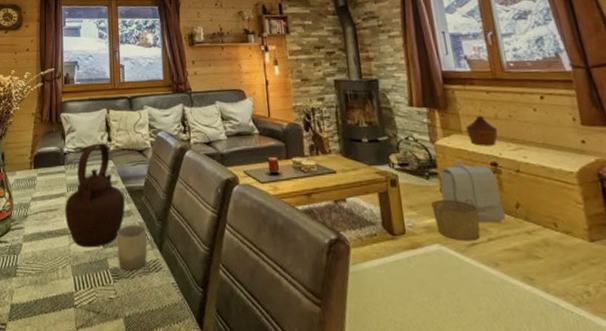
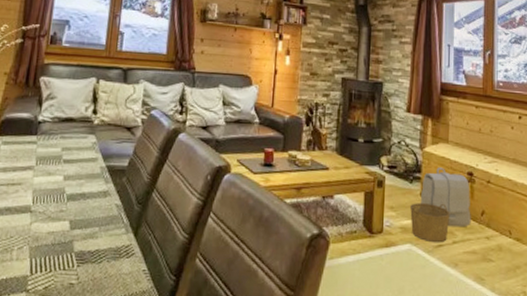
teapot: present [65,143,125,248] -> none [29,114,104,229]
cup: present [117,224,148,270] -> none [85,206,124,255]
woven basket: present [466,115,498,146] -> none [452,127,479,157]

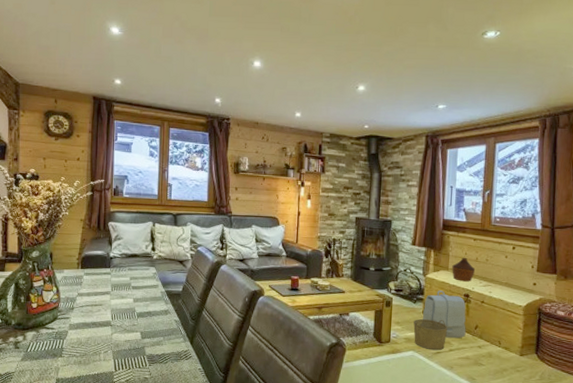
woven basket: none [452,127,479,157] -> present [452,257,476,282]

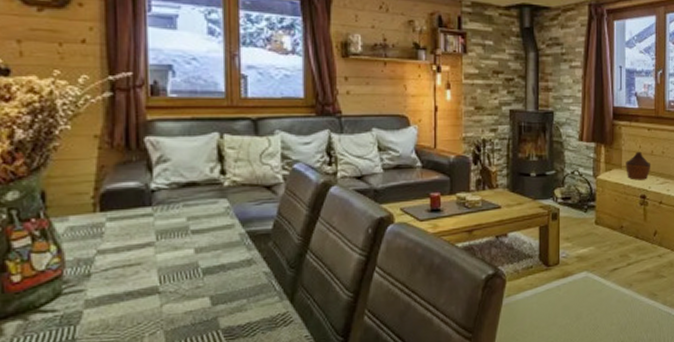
basket: present [413,319,448,351] -> none [586,228,625,268]
backpack: present [421,290,466,338] -> none [595,193,644,250]

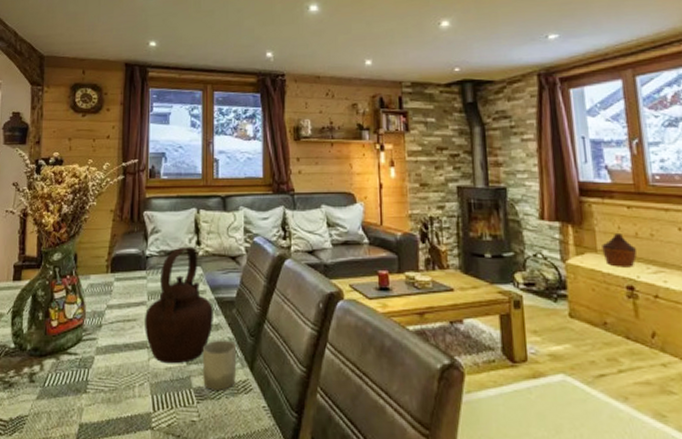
teapot: none [153,176,245,308] -> present [145,246,213,364]
cup: none [233,274,275,328] -> present [203,340,237,390]

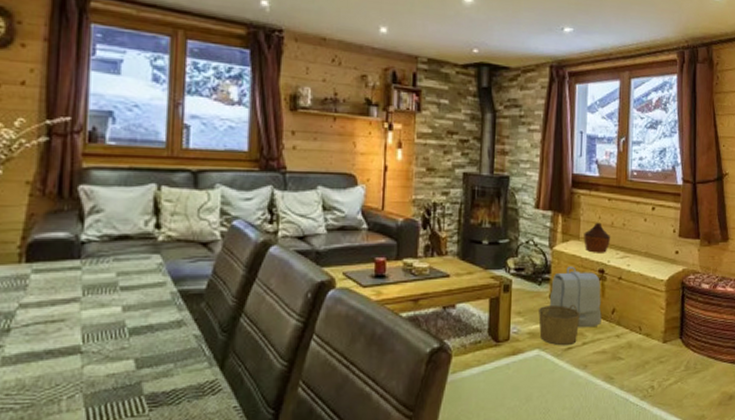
teapot: present [145,246,213,364] -> none [77,230,175,370]
cup: present [203,340,237,390] -> none [158,337,205,395]
basket: none [558,324,611,373] -> present [538,304,581,346]
backpack: none [569,282,640,353] -> present [548,266,602,328]

